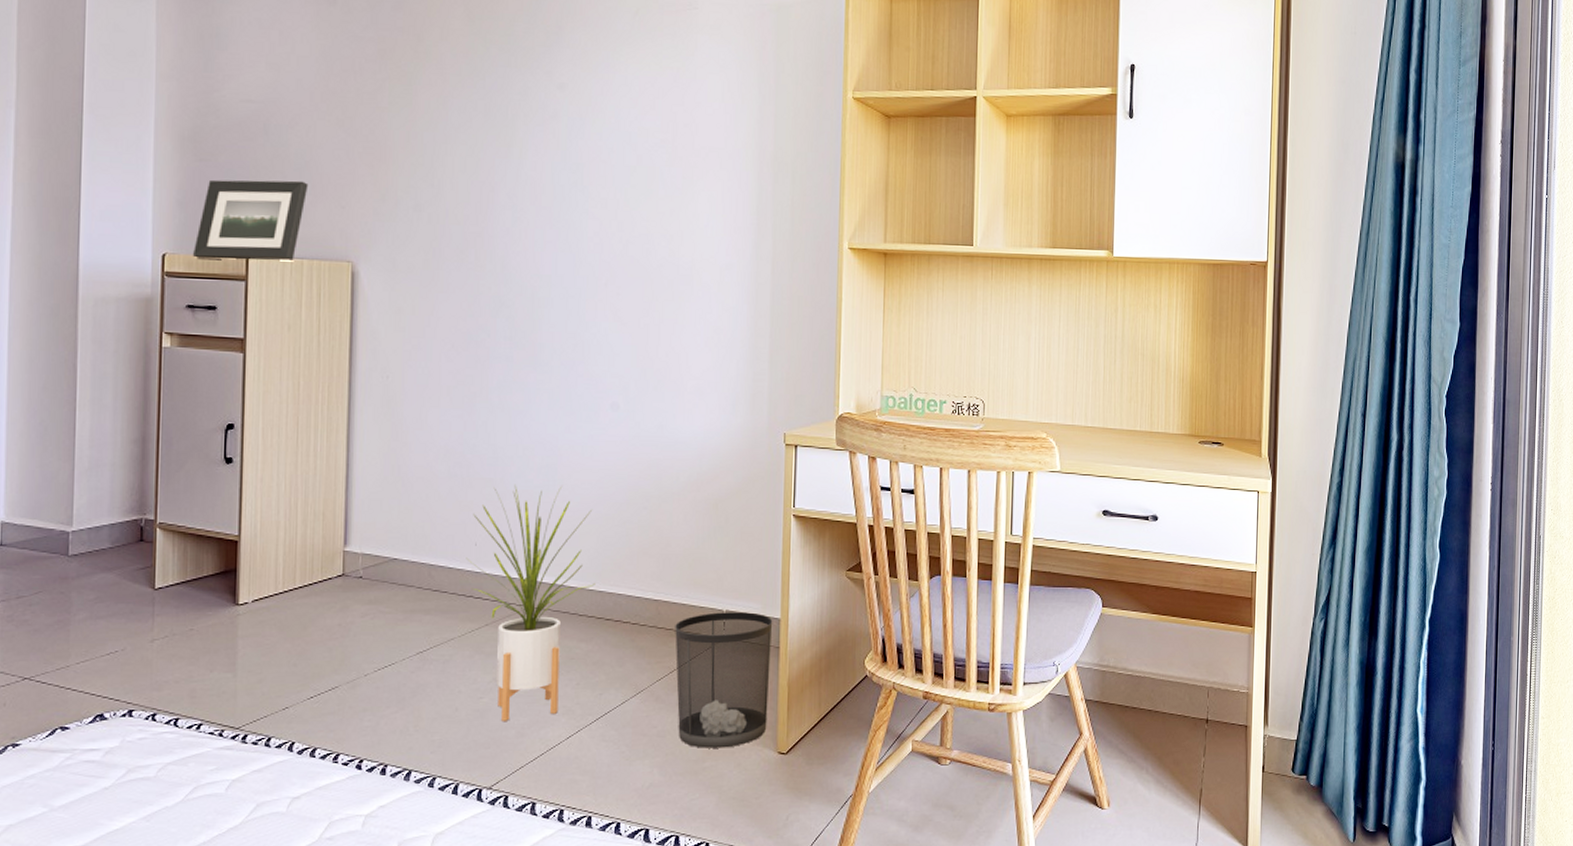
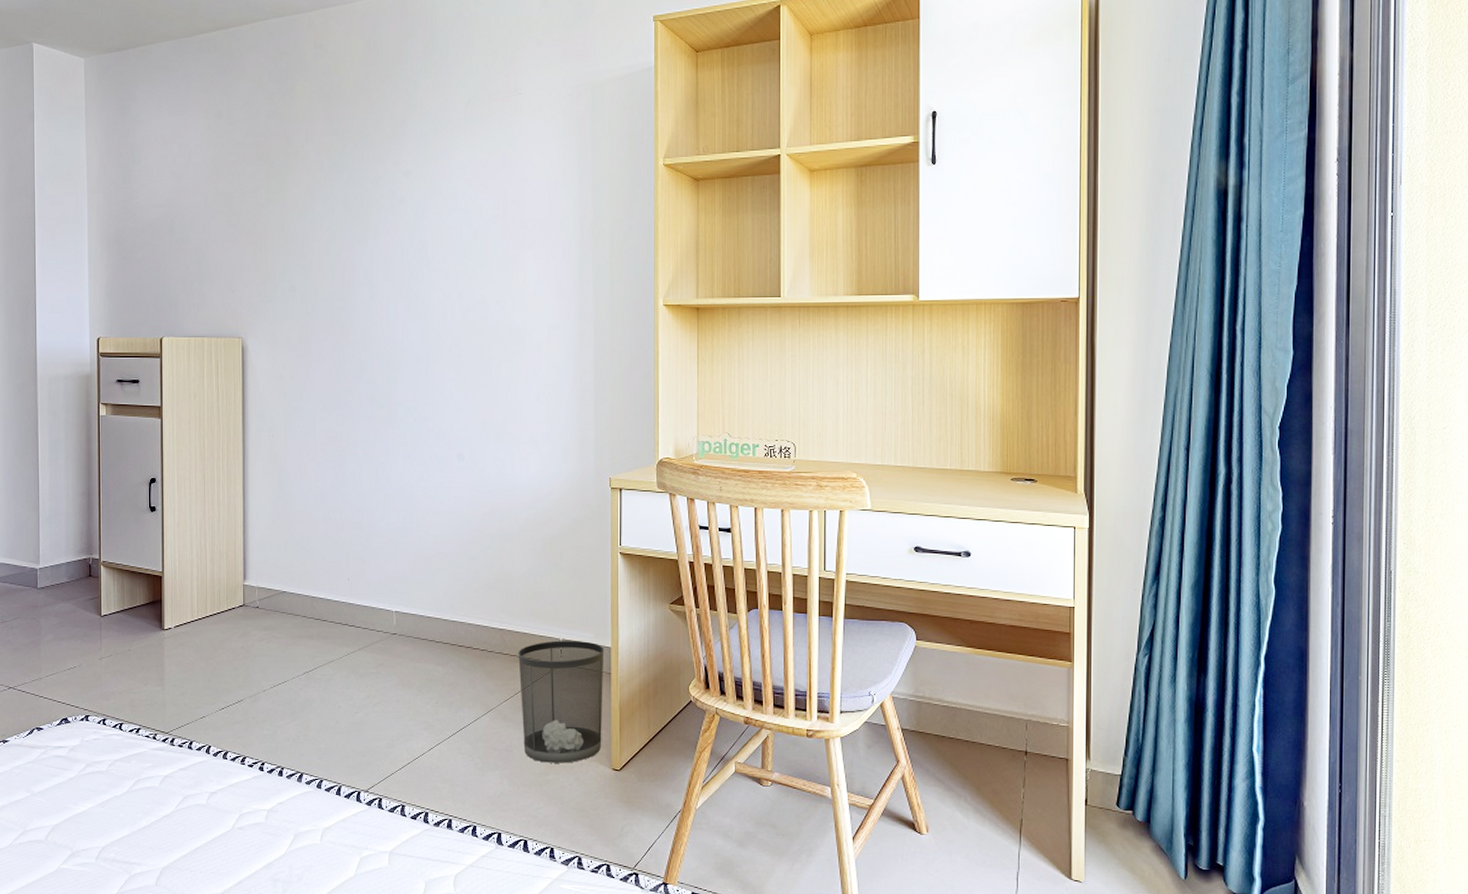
picture frame: present [193,179,309,261] -> none [120,270,206,340]
house plant: present [466,484,595,721] -> none [341,526,449,733]

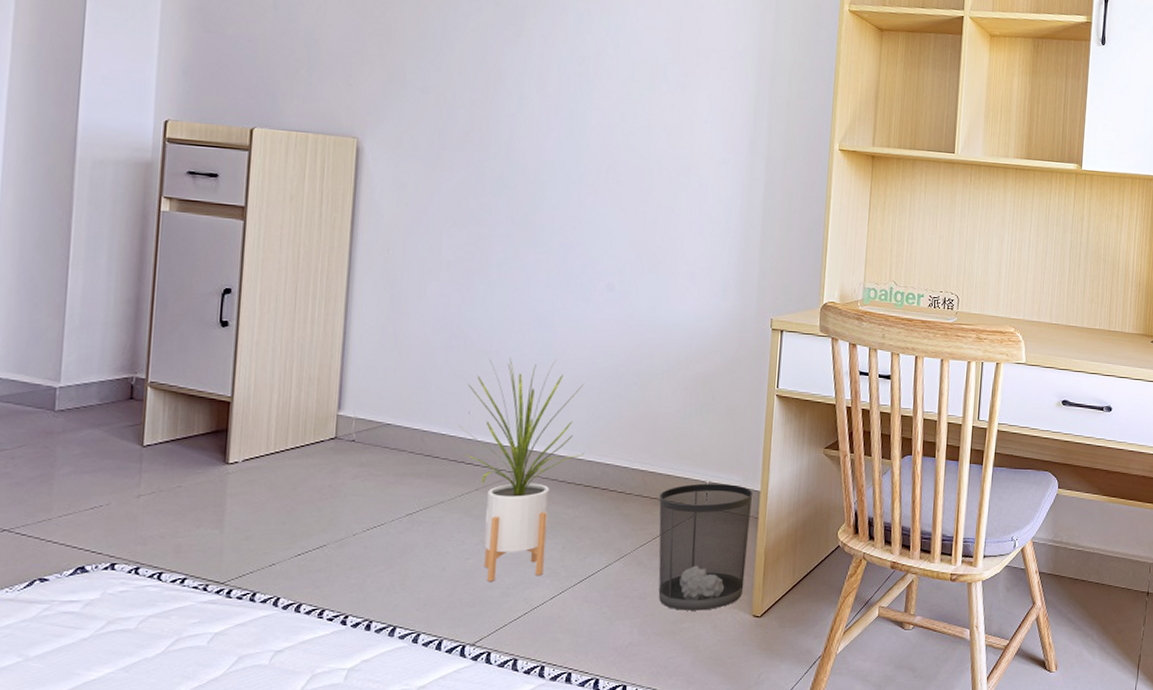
house plant: none [341,526,449,733] -> present [459,356,585,581]

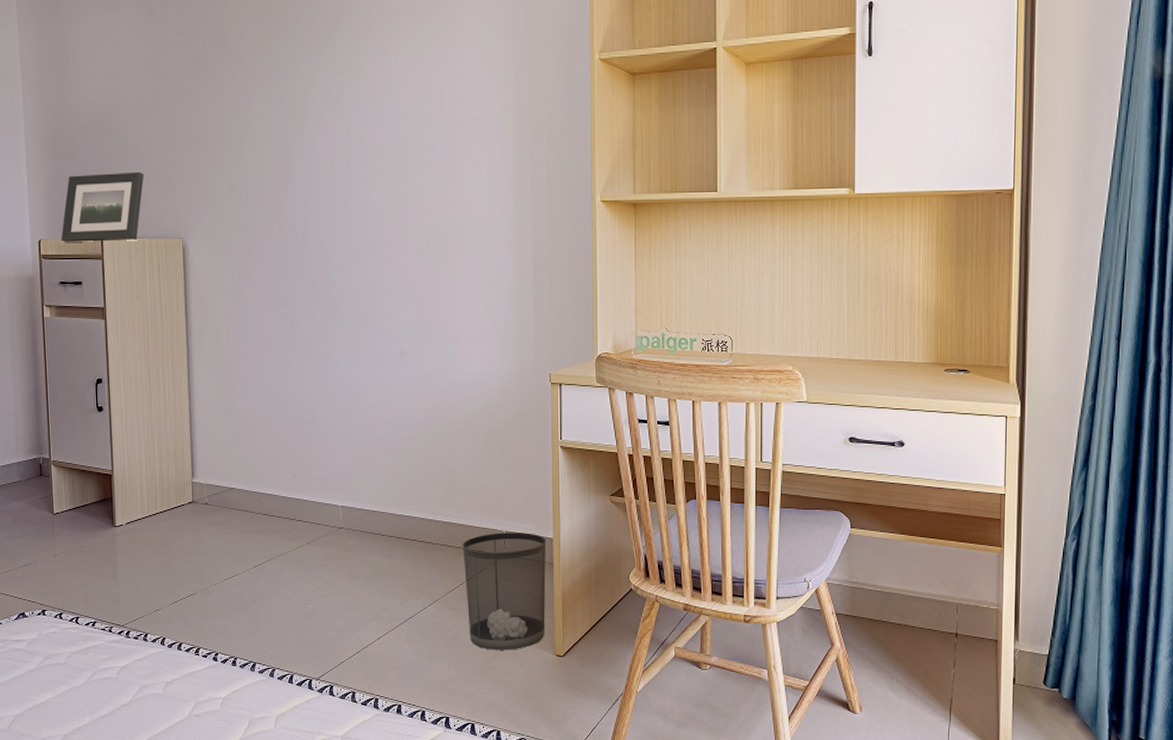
picture frame: none [196,50,317,133] -> present [61,171,144,242]
house plant: present [459,356,585,581] -> none [288,423,394,624]

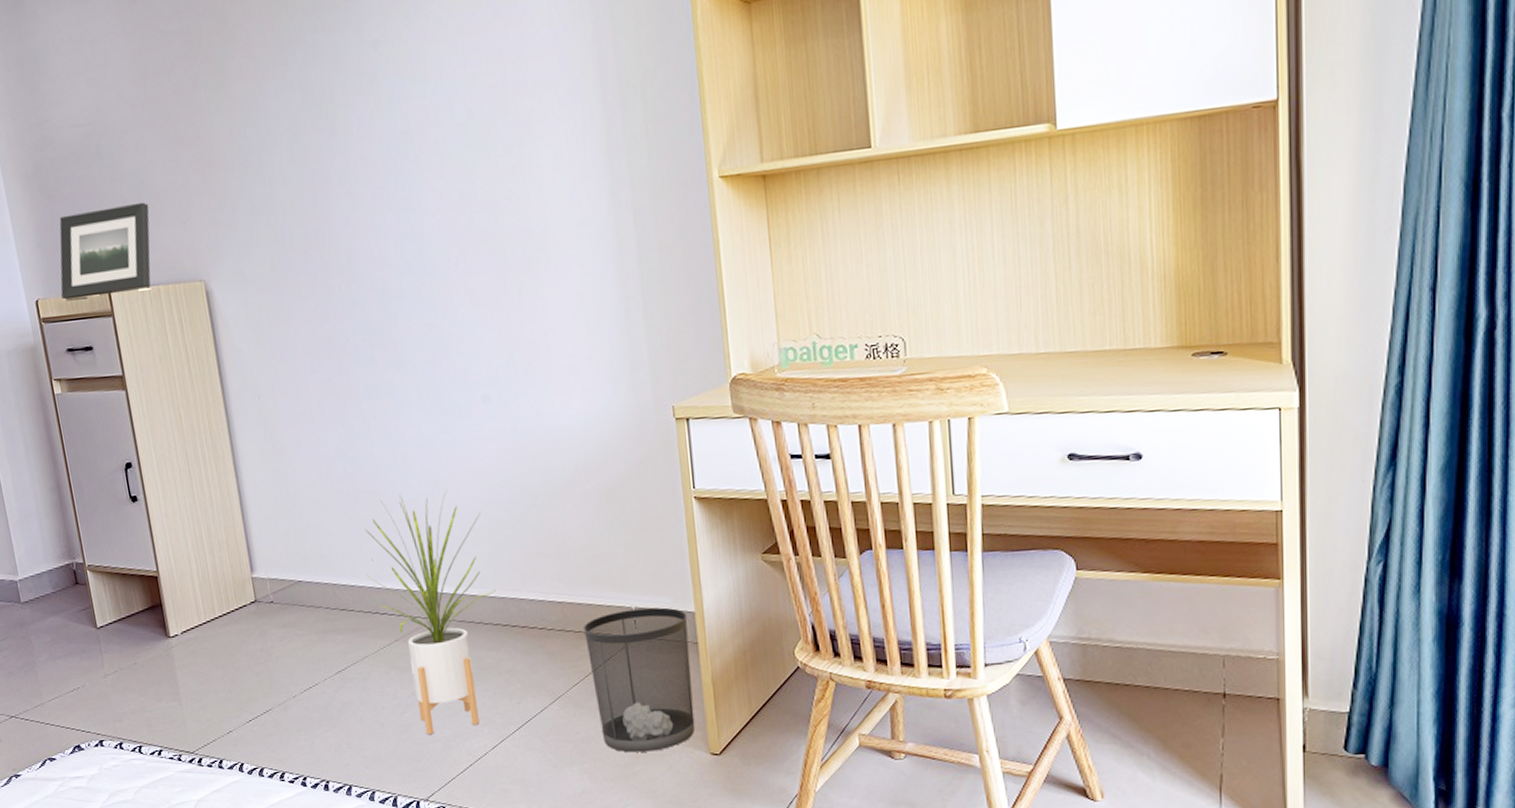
house plant: none [288,423,394,624] -> present [364,491,496,734]

